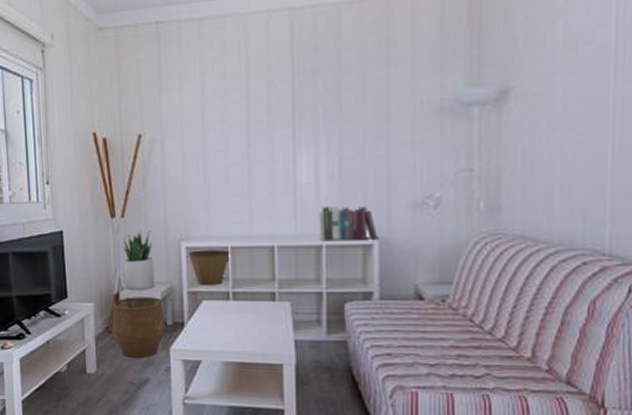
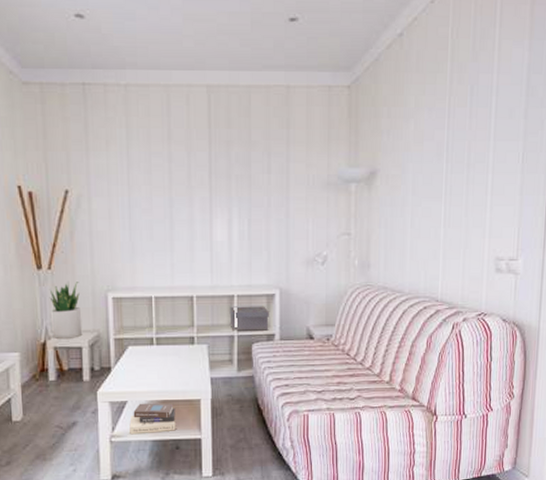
basket: present [111,297,167,358] -> none [38,345,94,403]
basket: present [188,250,230,285] -> none [114,300,154,332]
books: none [204,364,255,398] -> present [129,403,176,435]
decorative box: none [317,258,366,288] -> present [229,306,269,331]
books: present [319,205,377,241] -> none [232,261,278,292]

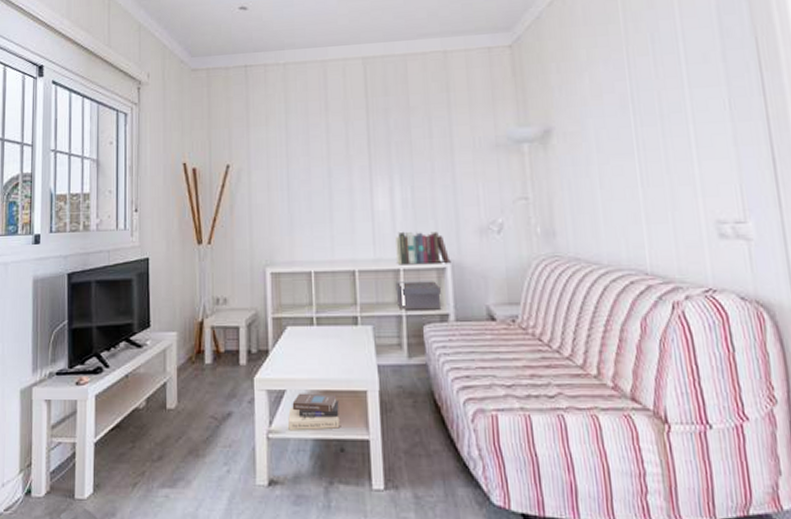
planter: present [49,282,83,340] -> none [208,256,240,319]
books: none [232,261,278,292] -> present [395,231,449,265]

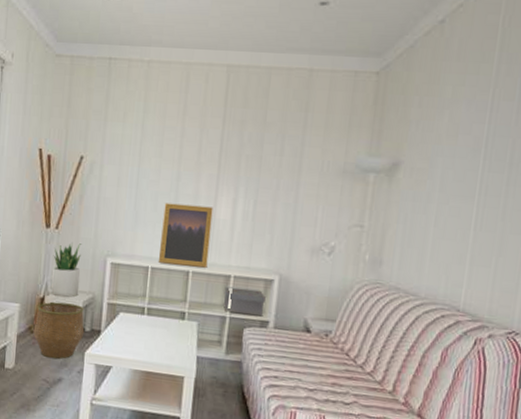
basket: none [194,324,251,389] -> present [33,302,85,359]
planter: none [208,256,240,319] -> present [51,243,81,297]
books: present [288,393,340,431] -> none [110,370,158,405]
picture frame: none [319,199,374,266] -> present [159,203,214,268]
books: present [395,231,449,265] -> none [229,241,279,276]

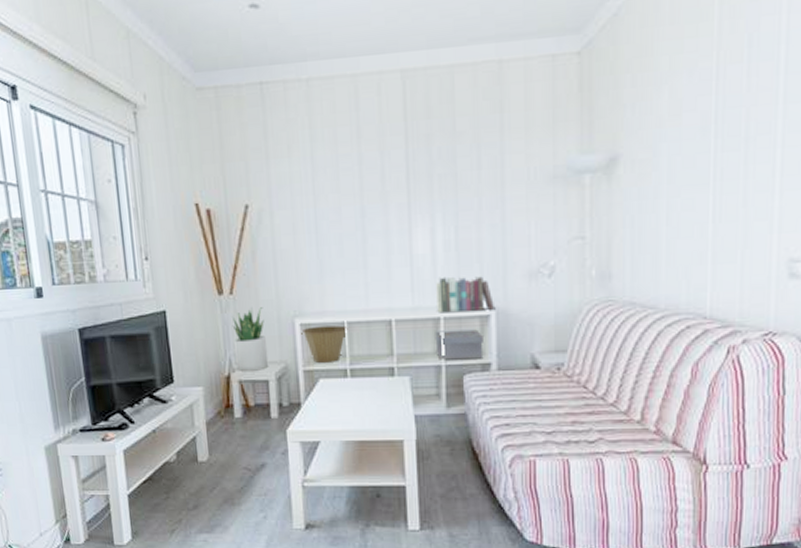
basket: present [33,302,85,359] -> none [223,378,282,442]
basket: none [112,266,150,300] -> present [302,325,347,363]
picture frame: present [159,203,214,268] -> none [351,241,412,315]
books: none [229,241,279,276] -> present [436,276,494,313]

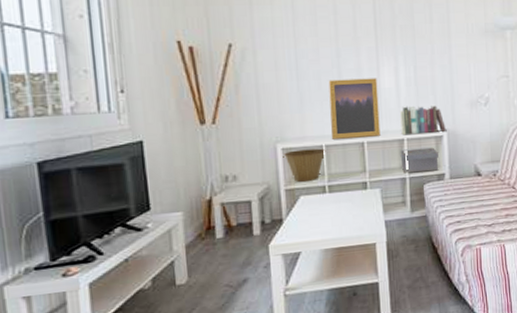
planter: present [232,307,269,372] -> none [214,135,251,195]
picture frame: none [351,241,412,315] -> present [328,78,381,139]

